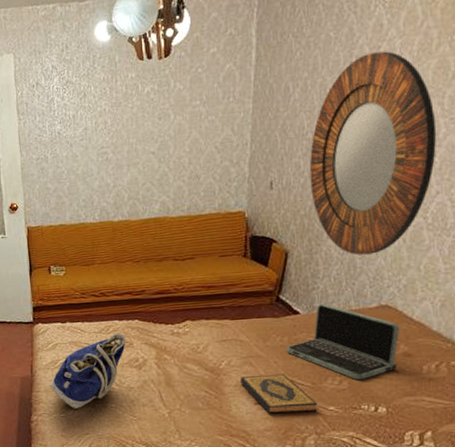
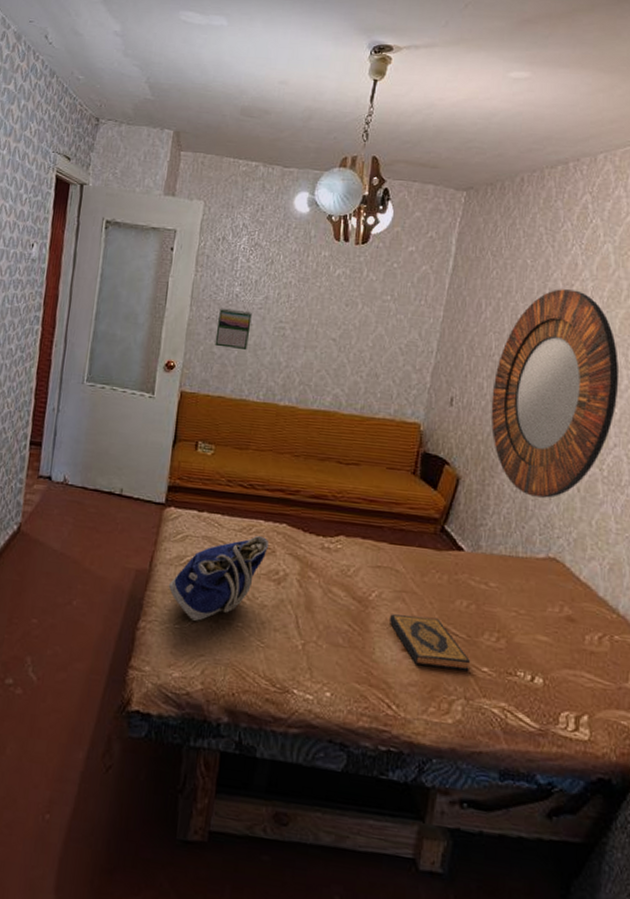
calendar: none [46,145,77,182] -> present [215,308,252,351]
laptop: present [286,304,400,381] -> none [445,543,566,641]

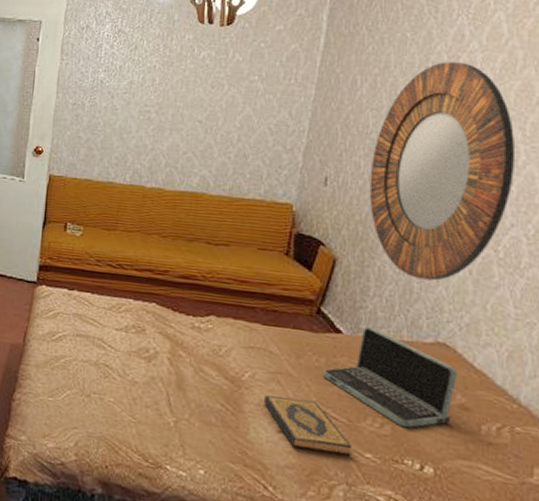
tote bag: present [168,535,269,621] -> none [41,313,139,395]
calendar: present [215,308,252,351] -> none [81,94,117,135]
laptop: none [445,543,566,641] -> present [322,326,458,429]

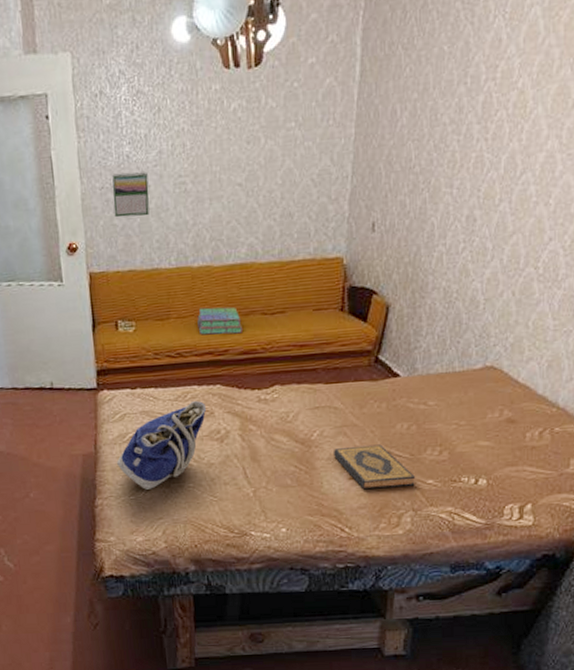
tote bag: none [41,313,139,395] -> present [116,400,207,490]
calendar: none [81,94,117,135] -> present [112,171,150,218]
stack of books: none [142,226,185,258] -> present [197,306,242,335]
laptop: present [322,326,458,429] -> none [384,365,505,450]
home mirror: present [369,62,516,281] -> none [415,71,553,310]

